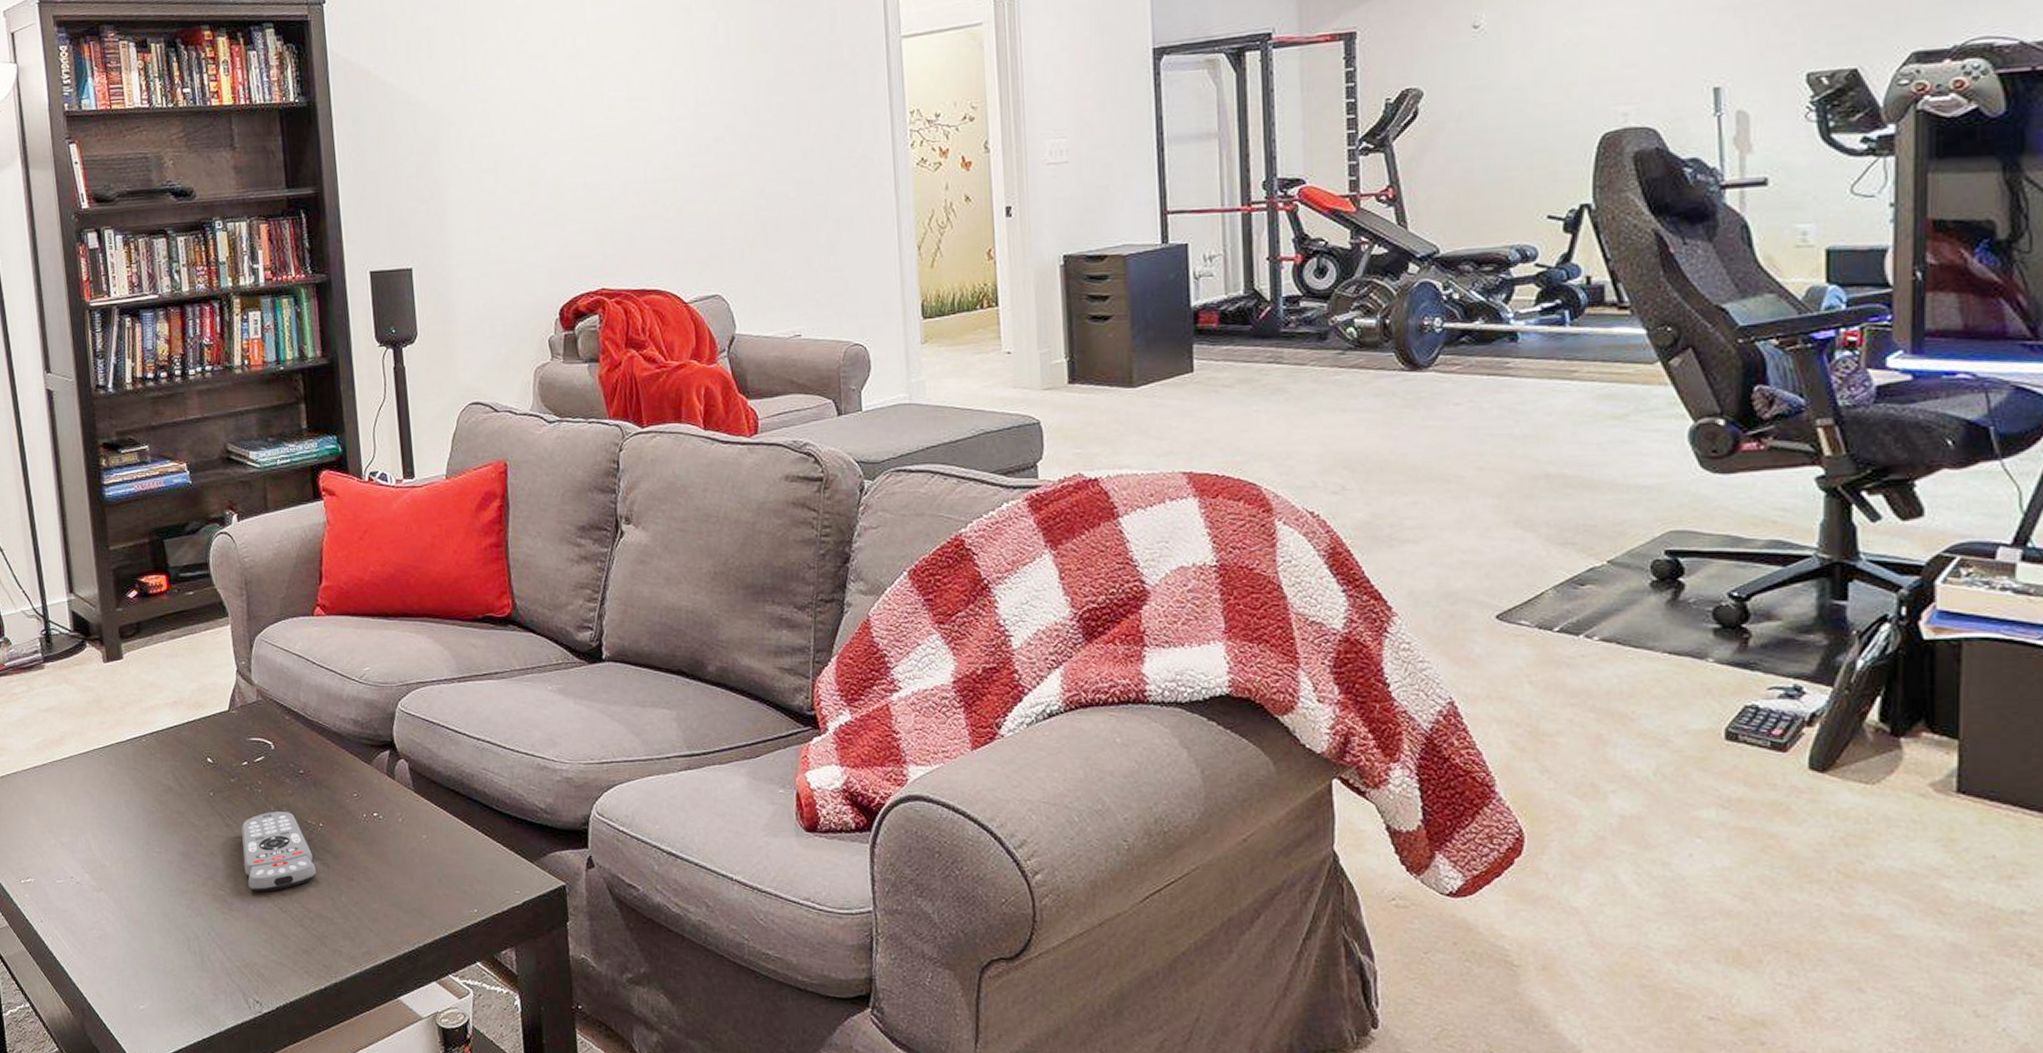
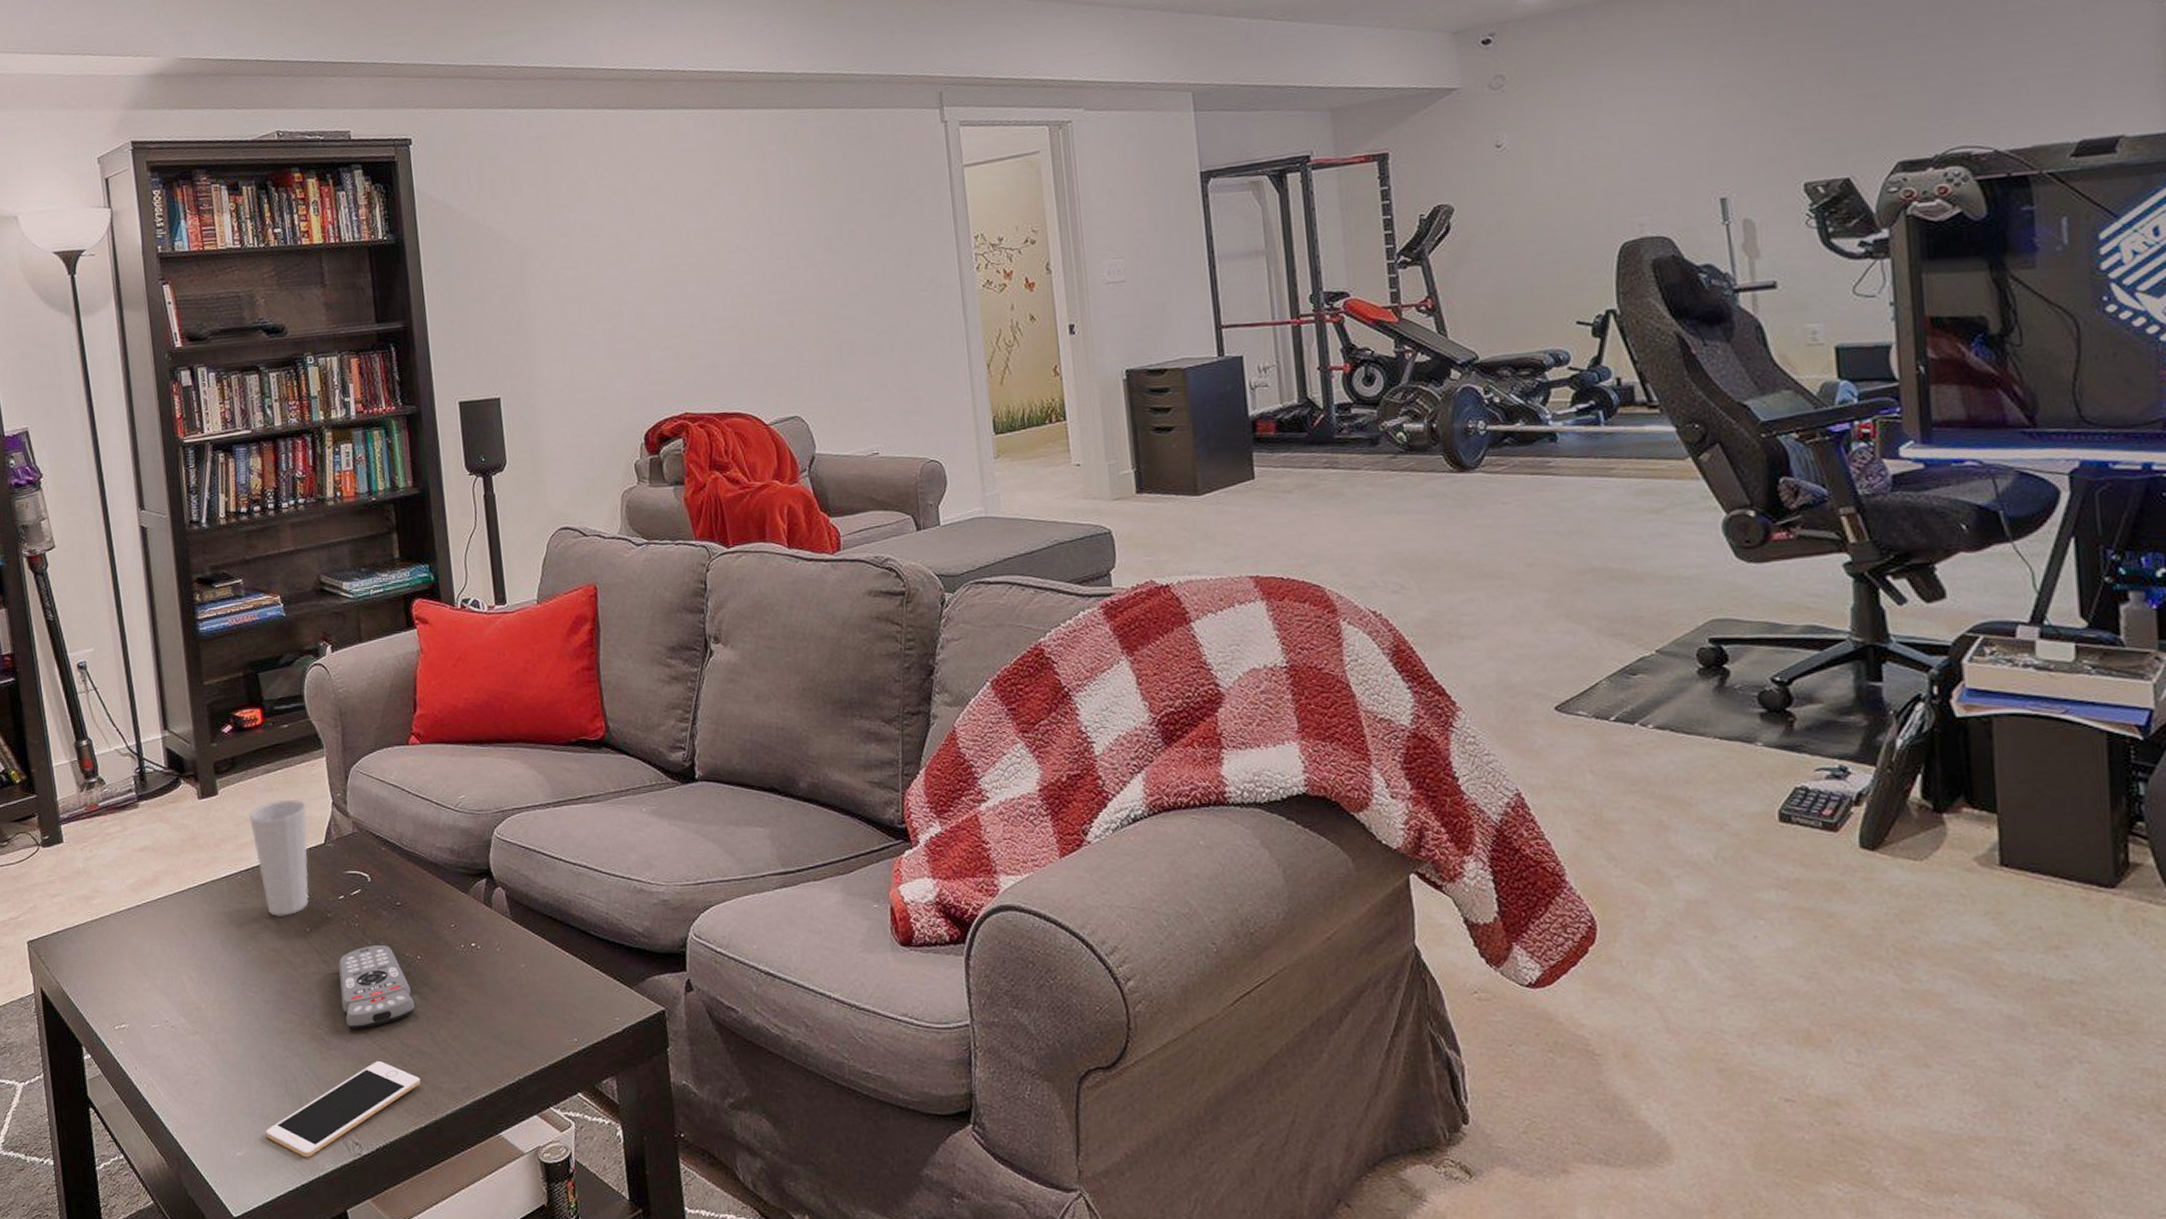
cup: none [154,667,213,780] -> present [249,800,309,916]
cell phone: none [168,923,321,1013] -> present [265,1060,421,1158]

